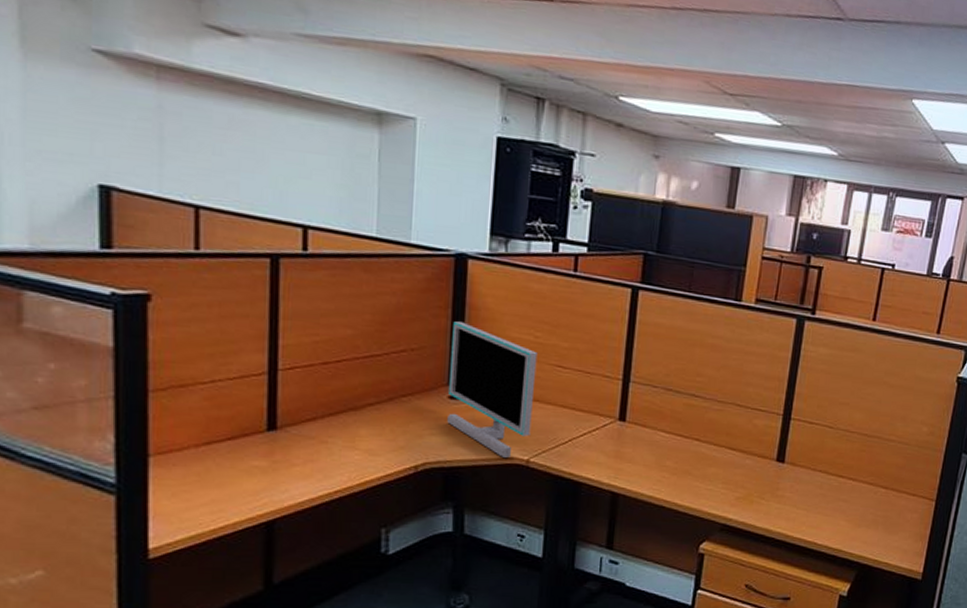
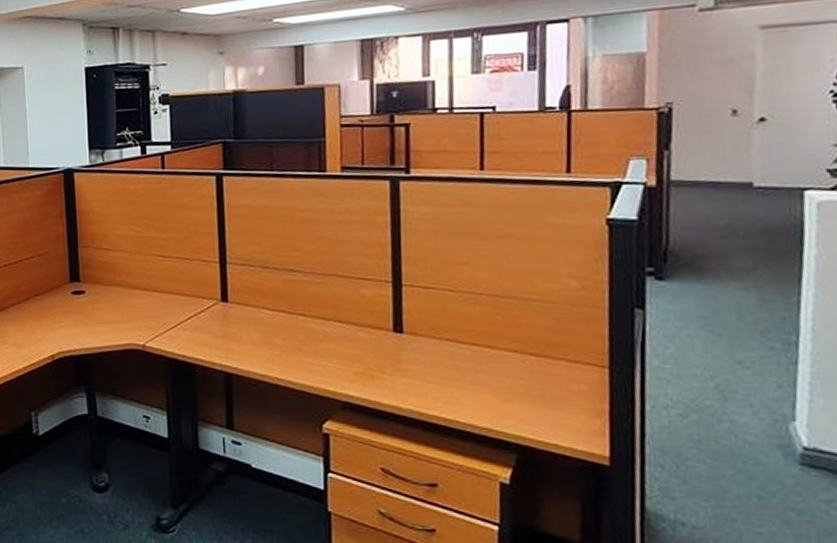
monitor: present [447,321,538,459] -> none [68,227,143,345]

